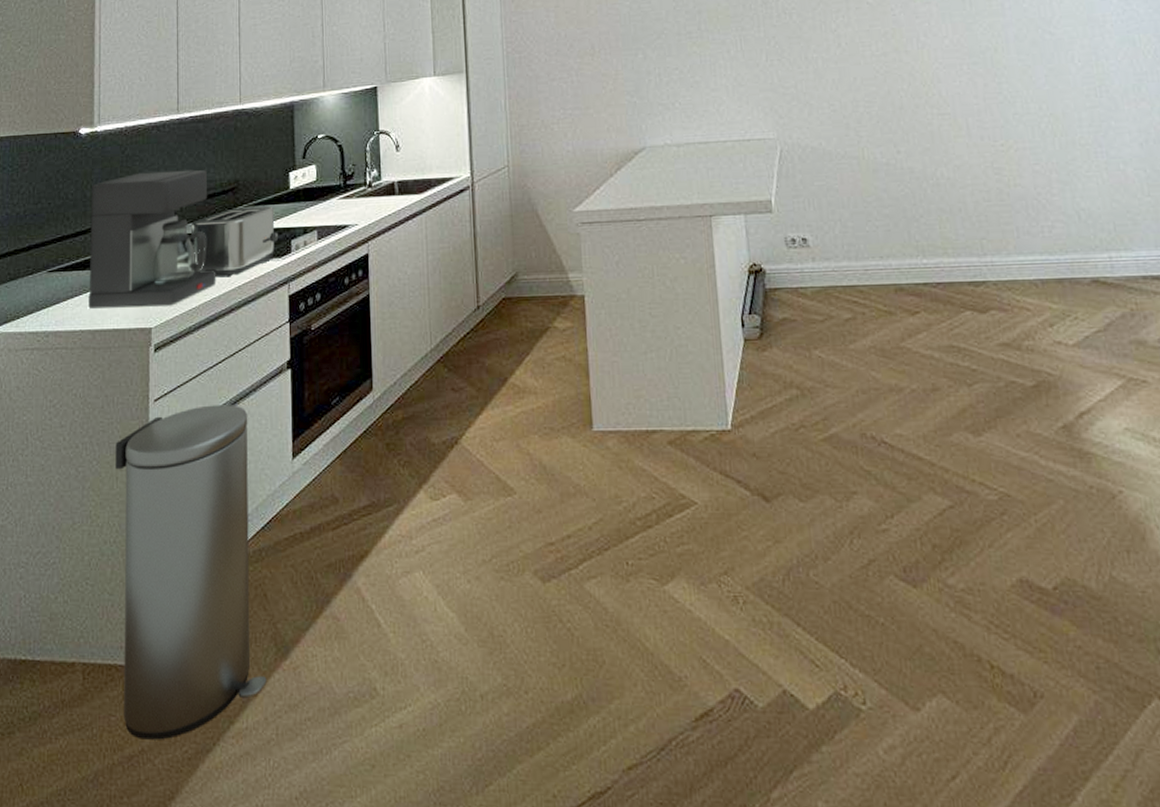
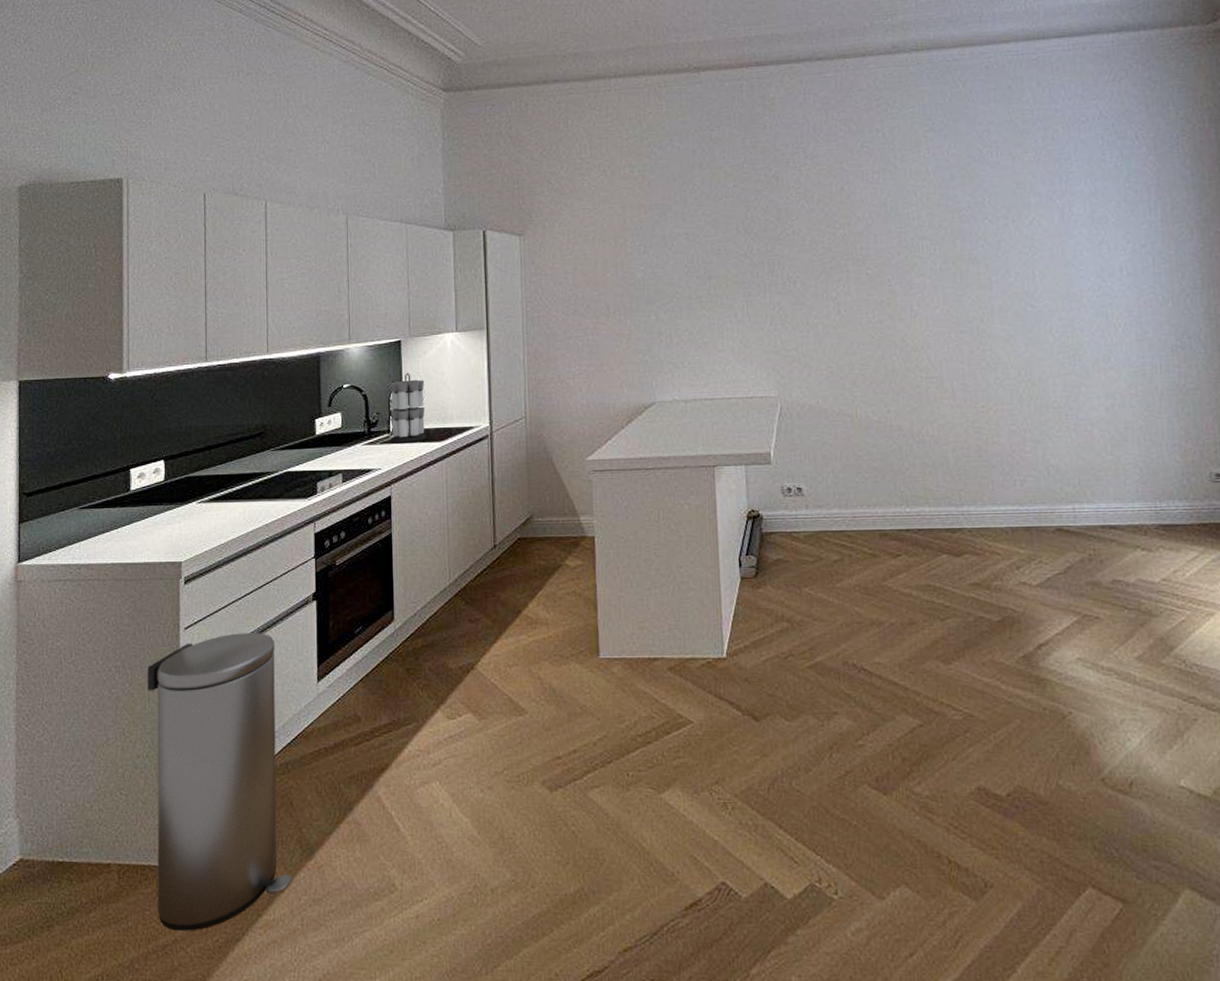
coffee maker: present [89,169,216,309] -> none [120,415,245,543]
toaster: present [190,206,279,276] -> none [219,450,305,515]
spice rack: none [366,120,405,197] -> present [390,372,426,443]

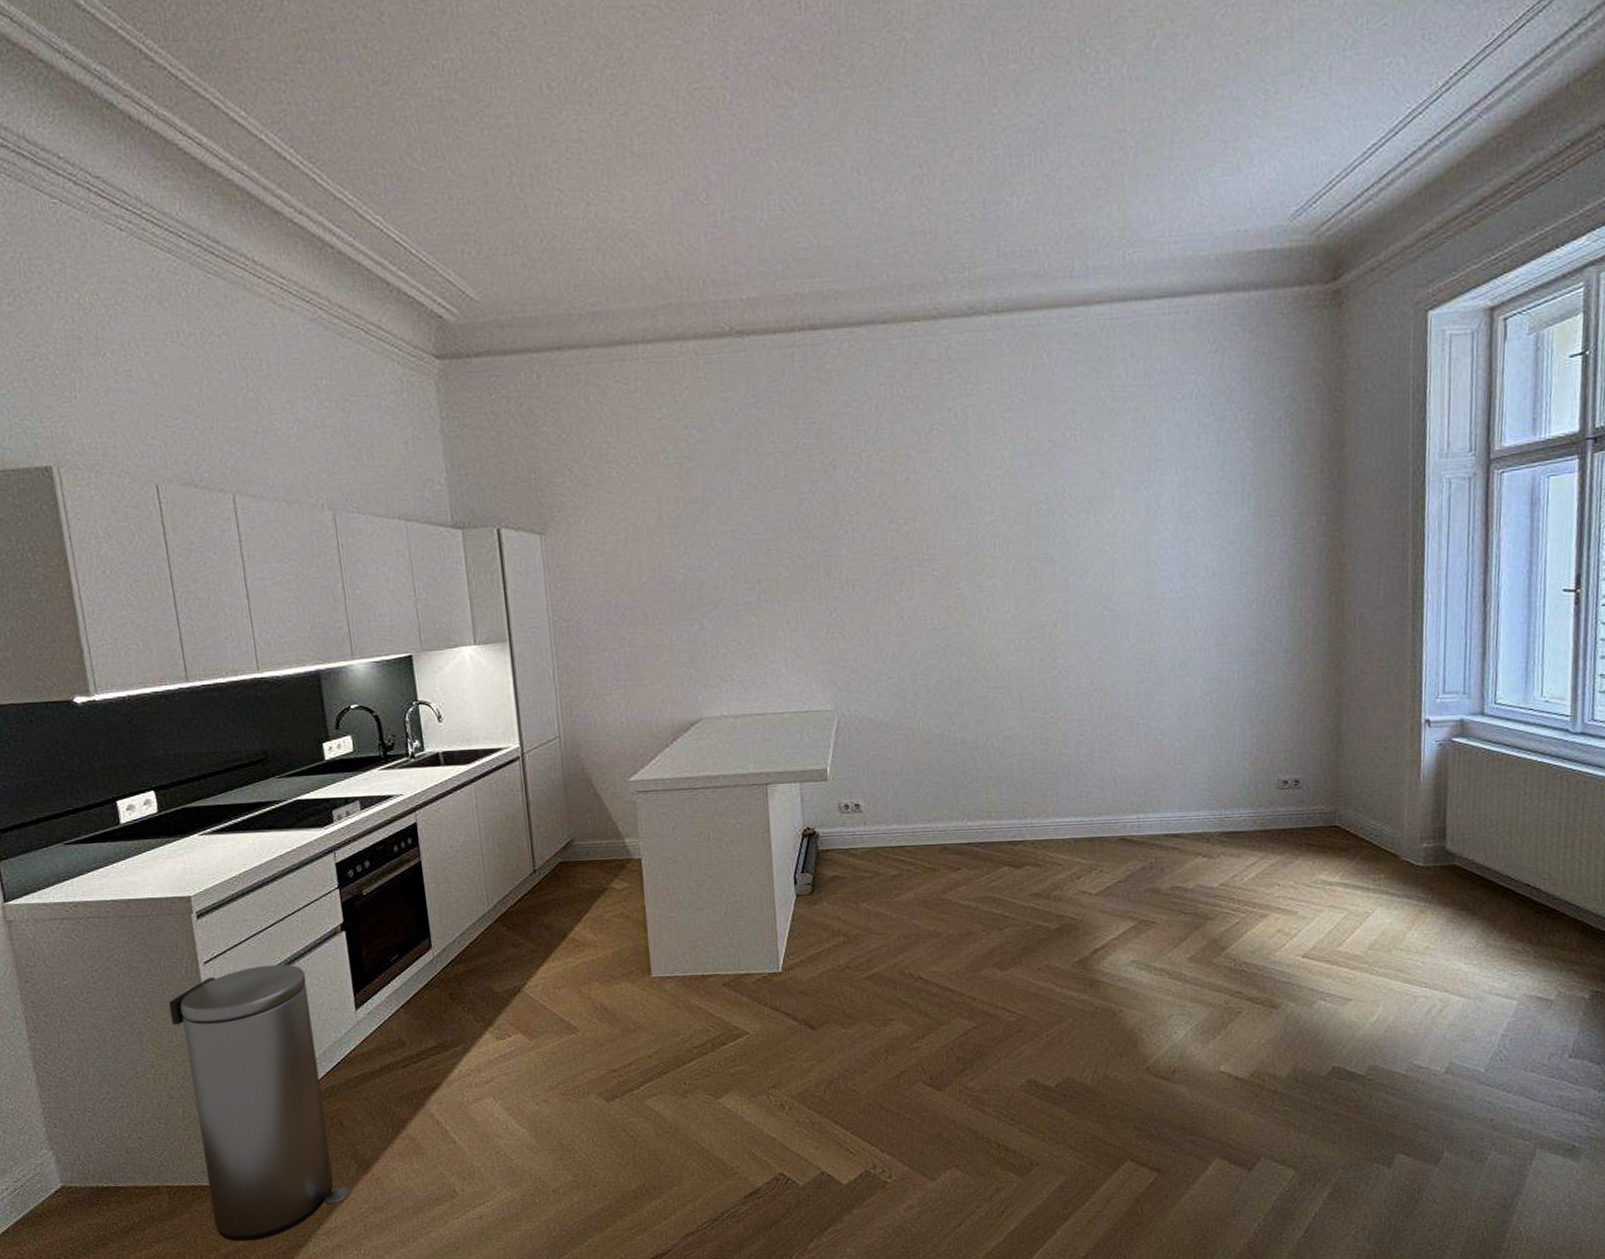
spice rack: present [390,372,426,443] -> none [404,690,451,768]

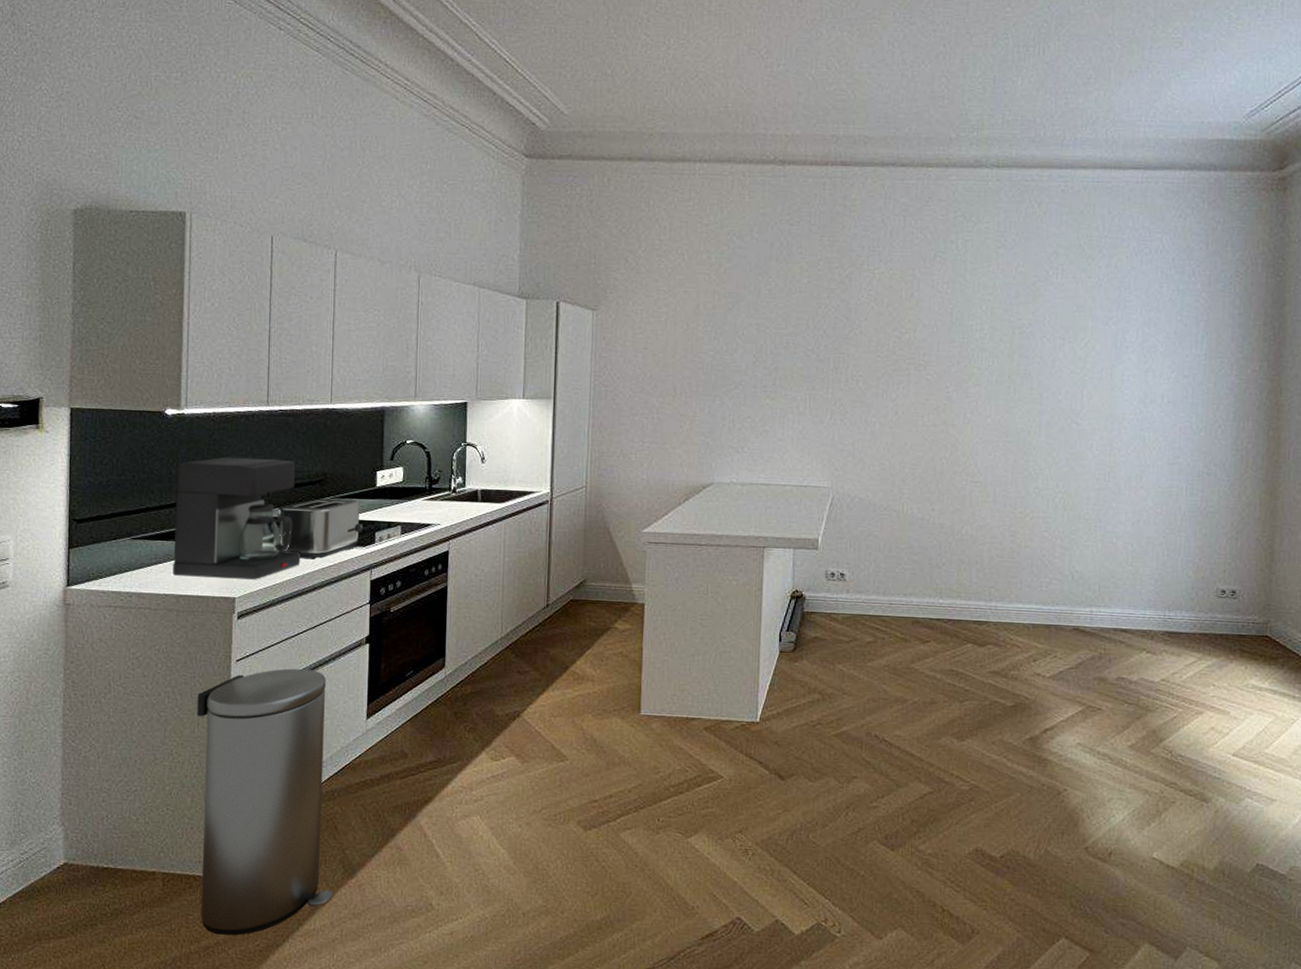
coffee maker: none [99,740,256,879] -> present [173,457,301,580]
toaster: none [219,777,318,846] -> present [276,498,364,559]

